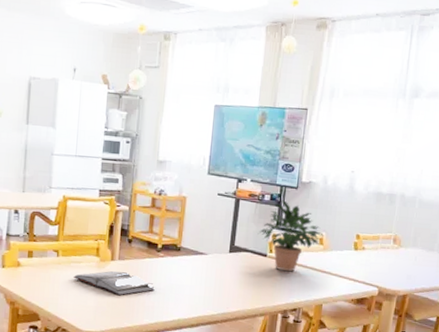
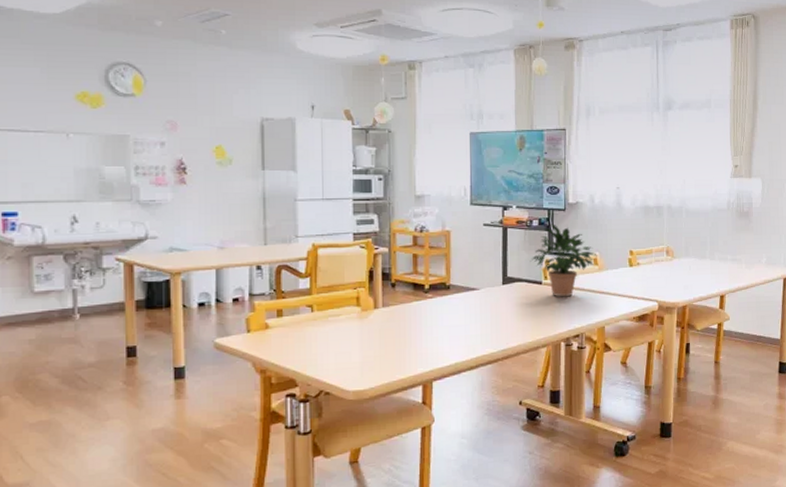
hardback book: present [72,271,155,296] -> none [331,320,426,347]

